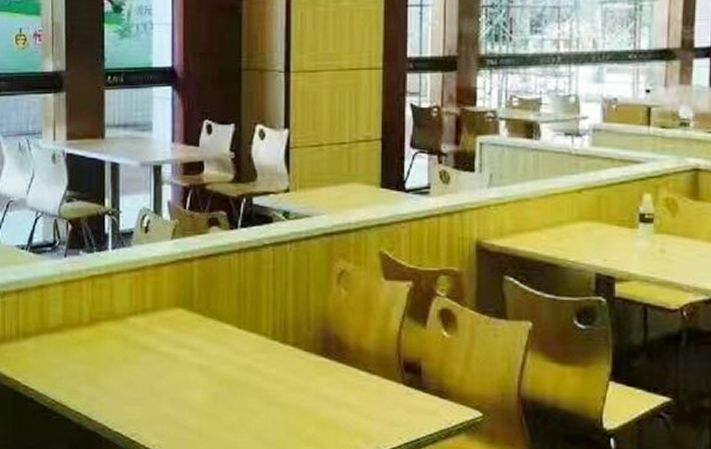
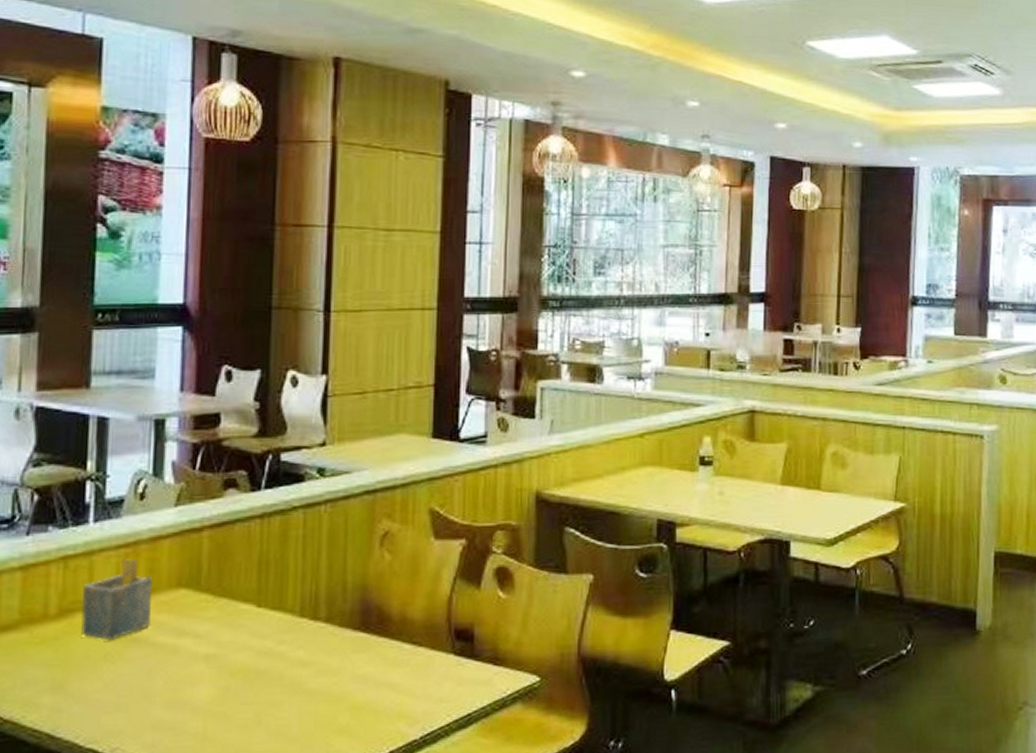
napkin holder: none [105,280,157,347] -> present [80,557,152,641]

